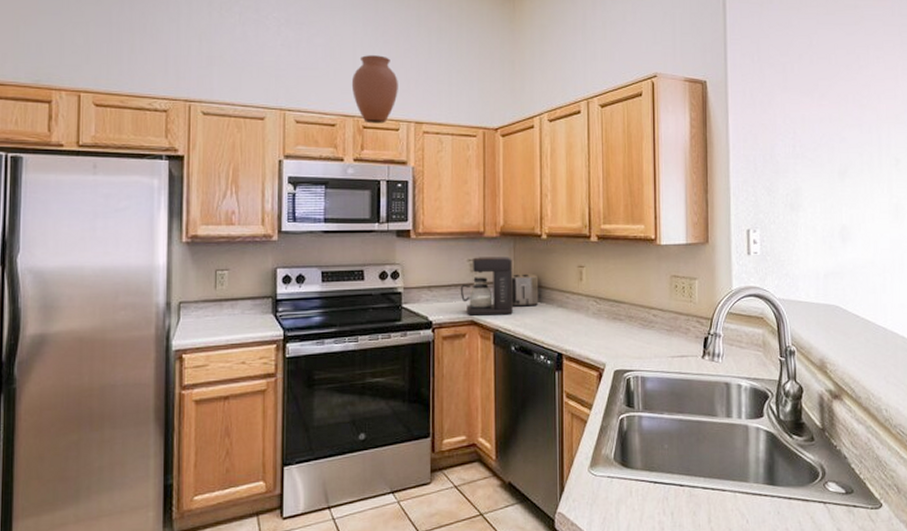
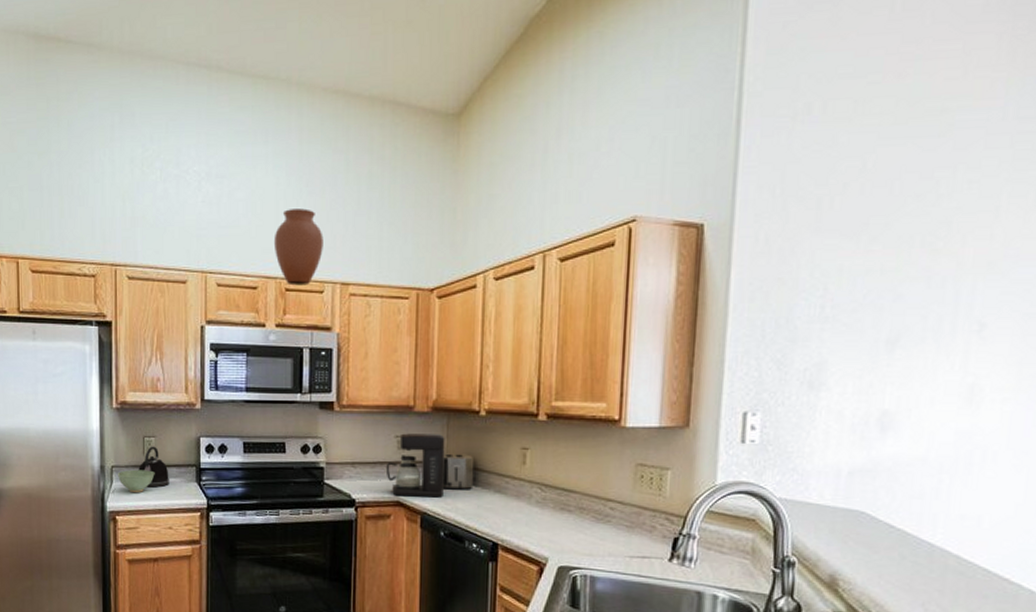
bowl: none [185,304,228,329] -> present [117,469,155,493]
kettle: none [209,279,243,322] -> present [138,446,169,488]

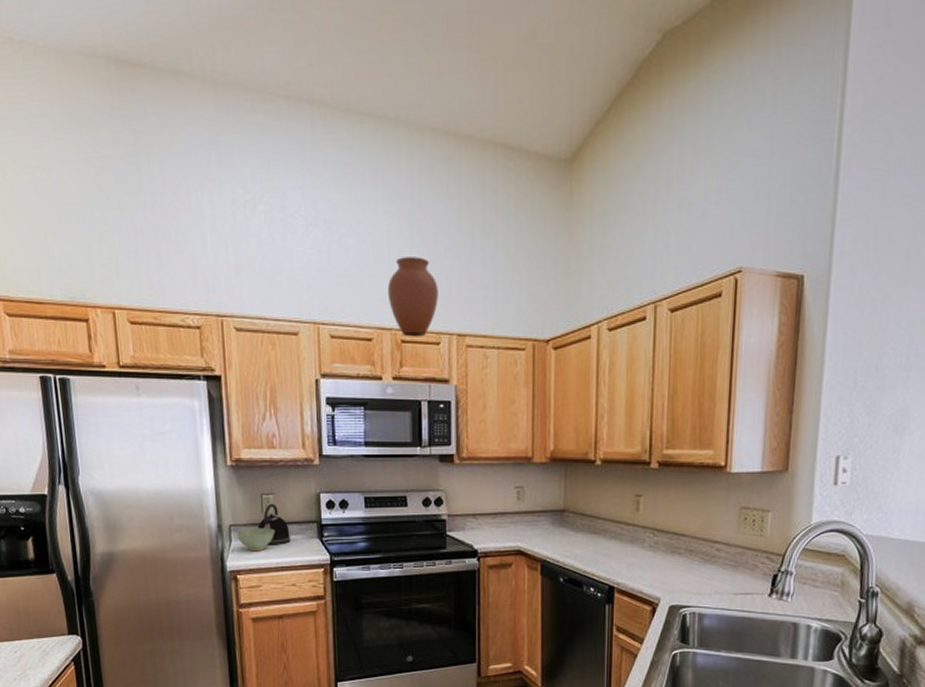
coffee maker: present [385,433,445,498] -> none [506,484,563,545]
toaster: present [442,453,475,490] -> none [561,502,591,537]

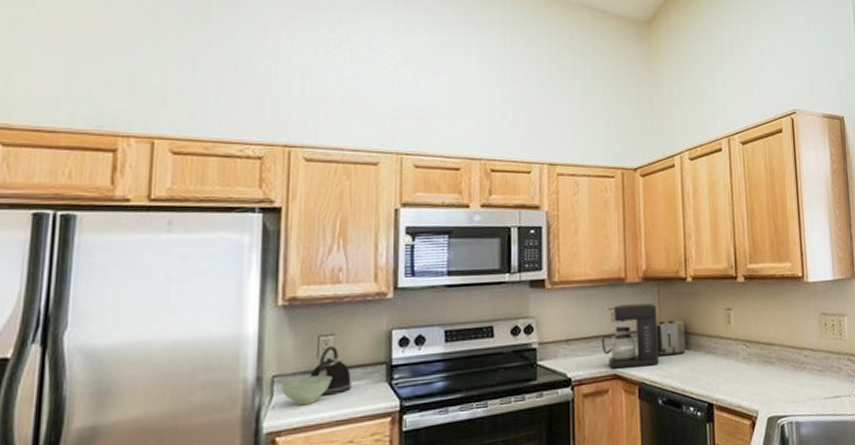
vase: present [387,257,438,337] -> none [477,94,529,167]
coffee maker: none [506,484,563,545] -> present [601,303,659,369]
toaster: none [561,502,591,537] -> present [656,319,686,357]

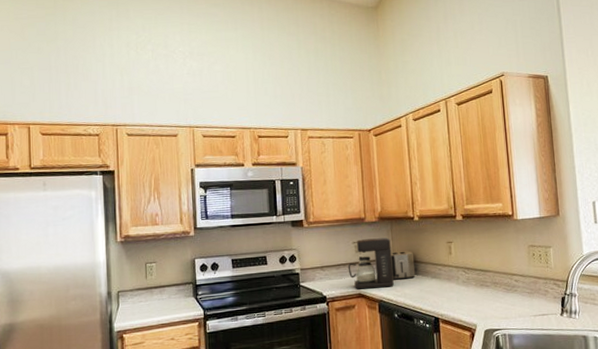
bowl: present [279,375,333,406] -> none [123,291,157,313]
kettle: present [310,345,351,396] -> none [142,270,170,306]

